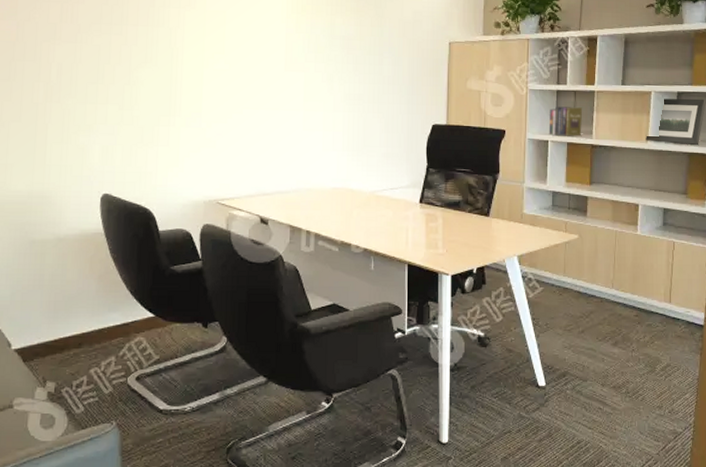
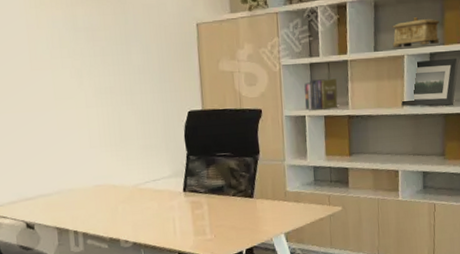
decorative box: none [640,56,689,85] -> present [392,17,440,48]

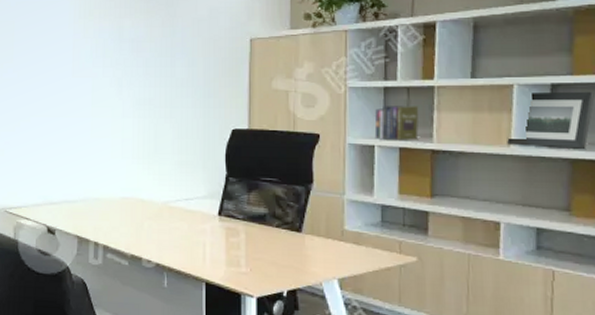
decorative box: present [392,17,440,48] -> none [497,41,567,76]

